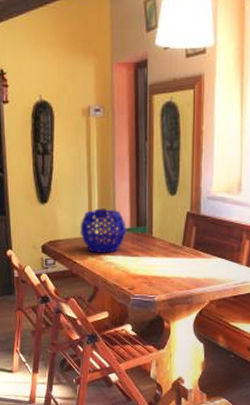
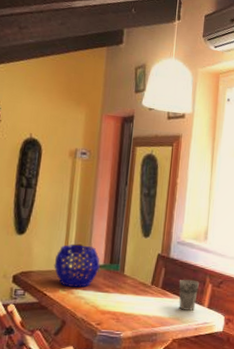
cup: none [212,237,236,270] -> present [179,279,200,311]

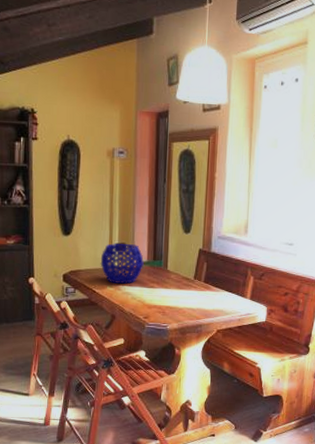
cup: present [179,279,200,311] -> none [221,272,242,303]

